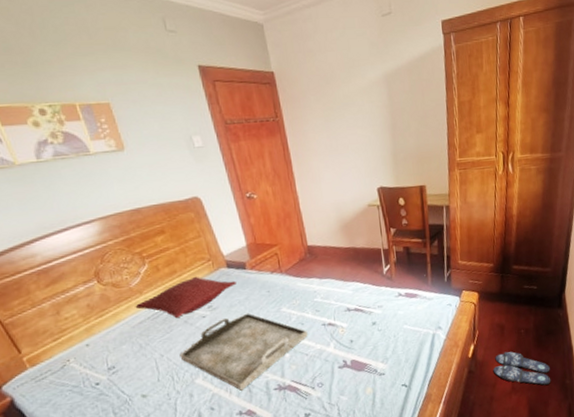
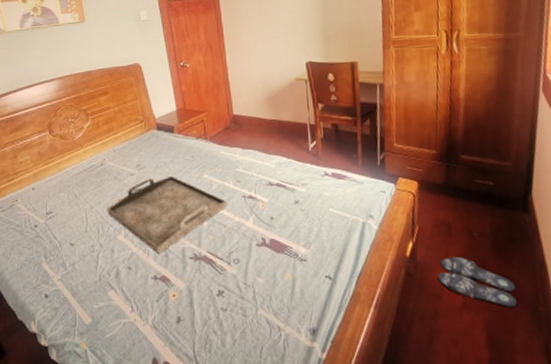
pillow: present [135,276,236,319] -> none [75,135,164,174]

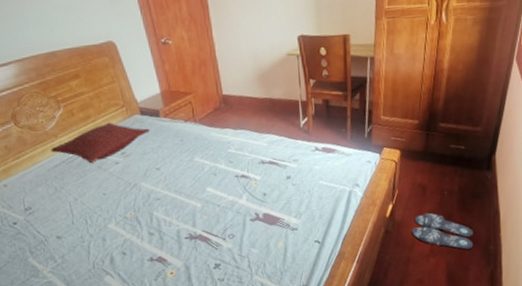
pillow: none [75,135,164,174] -> present [50,122,150,164]
serving tray: present [107,175,227,254] -> none [93,161,221,238]

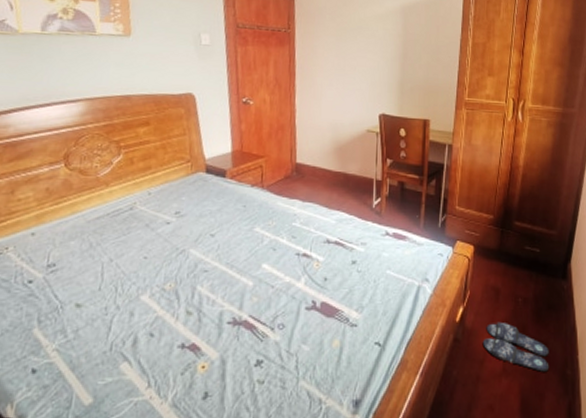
pillow: present [50,122,150,164] -> none [97,176,212,220]

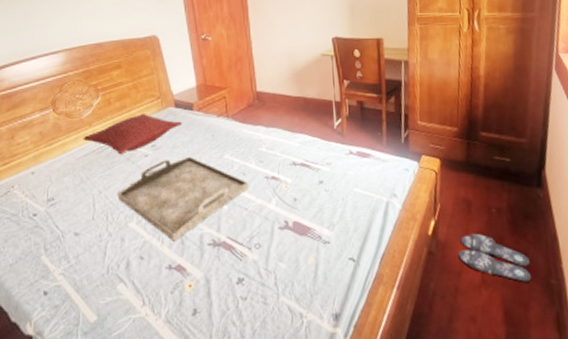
pillow: none [97,176,212,220] -> present [83,113,182,155]
serving tray: none [130,226,278,318] -> present [117,156,249,241]

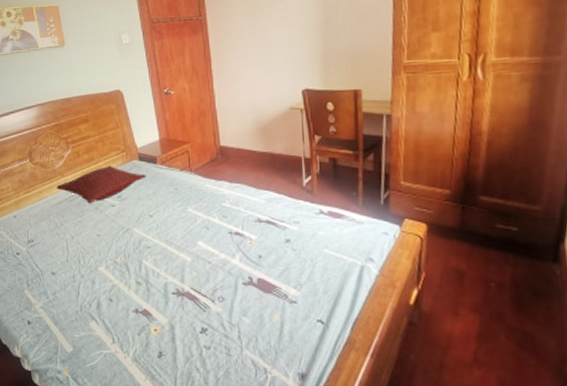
serving tray: present [117,156,249,241] -> none [88,208,212,287]
slippers: present [457,233,532,282] -> none [444,307,539,367]

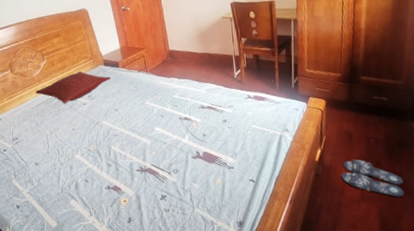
slippers: none [444,307,539,367] -> present [340,159,405,197]

